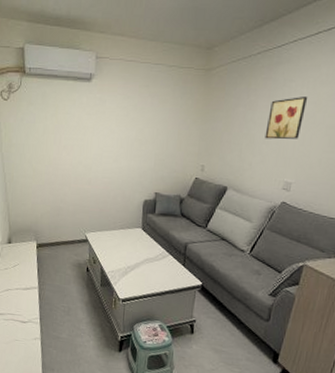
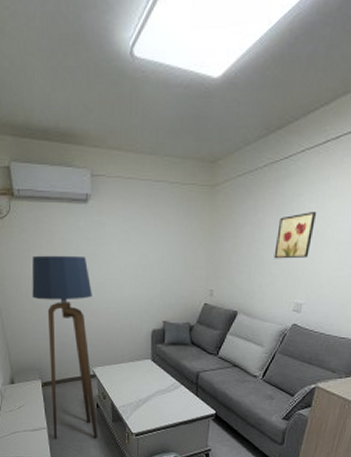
floor lamp: none [34,126,90,302] -> present [32,255,98,439]

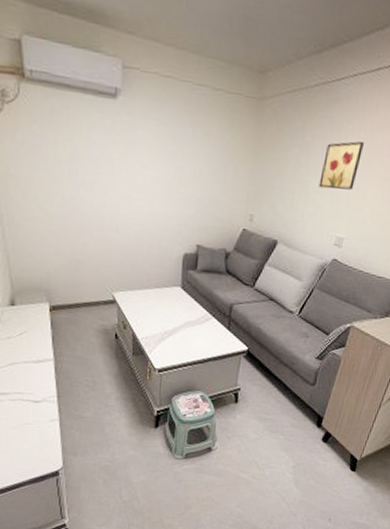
floor lamp: present [32,255,98,439] -> none [43,153,117,374]

